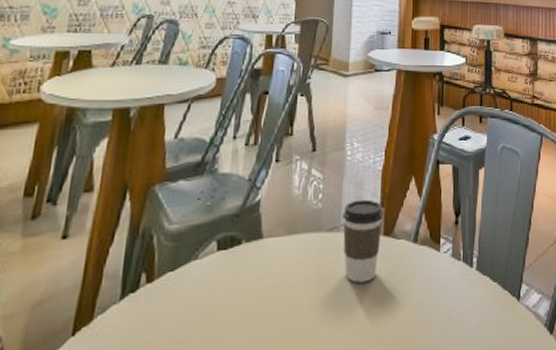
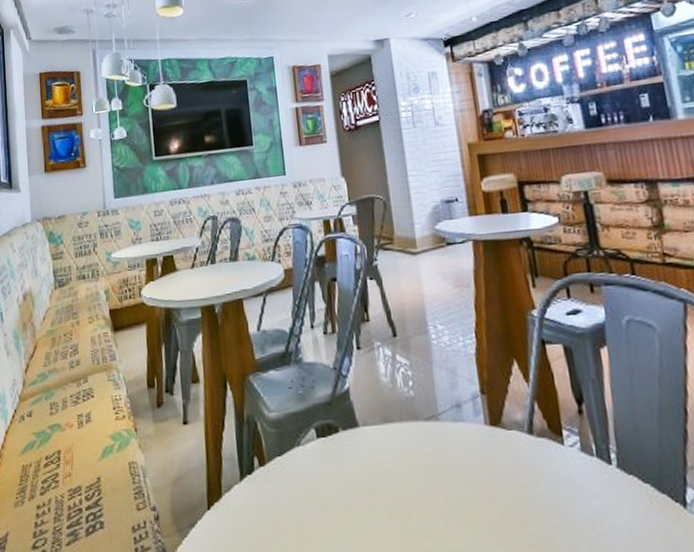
coffee cup: present [343,199,384,283] -> none [438,386,490,476]

